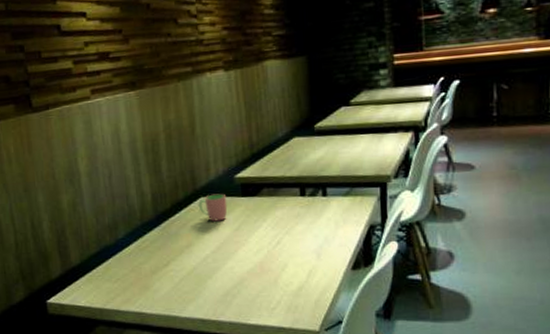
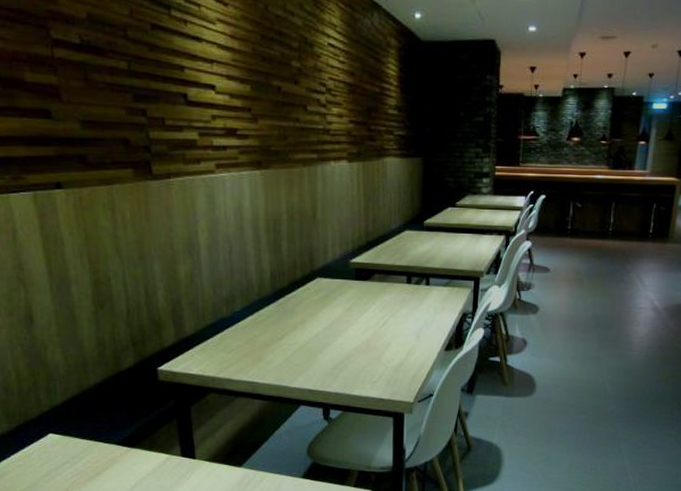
cup: present [198,193,228,222] -> none [314,276,341,301]

